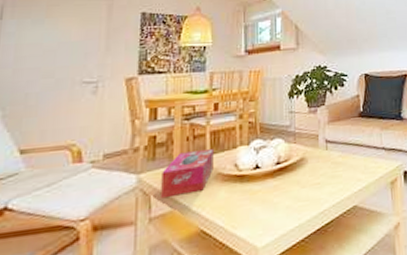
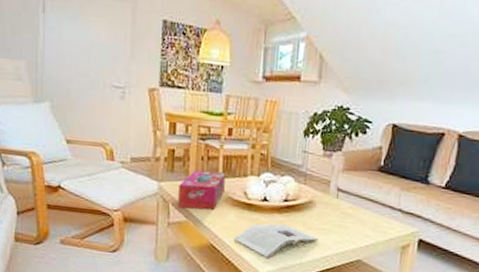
magazine: none [228,188,314,231] -> present [234,223,318,260]

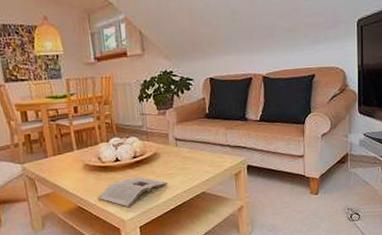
tissue box: present [178,170,226,210] -> none [40,144,81,183]

